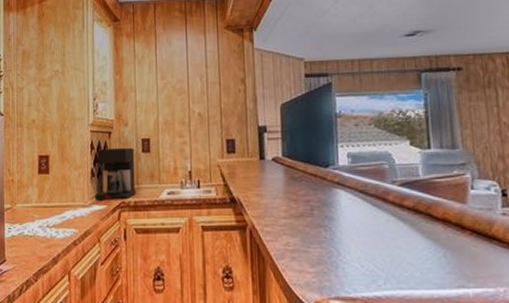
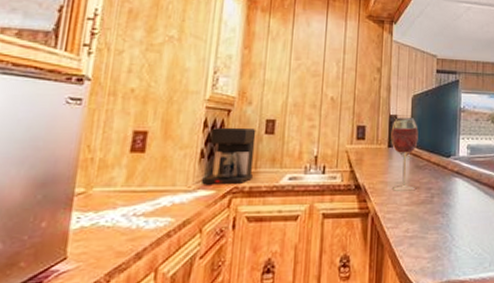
wineglass: none [261,128,293,205] -> present [391,117,418,192]

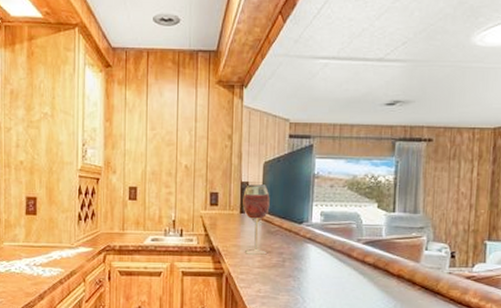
coffee maker: present [202,127,256,185] -> none [82,193,121,244]

